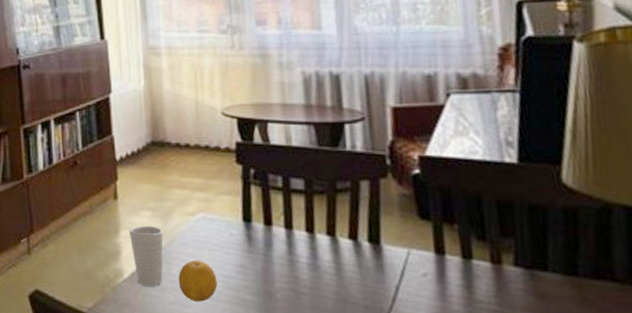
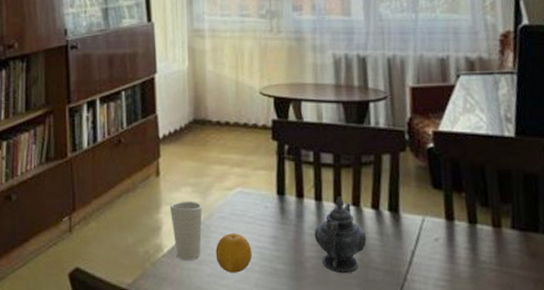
teapot: none [284,225,344,308] -> present [314,196,367,274]

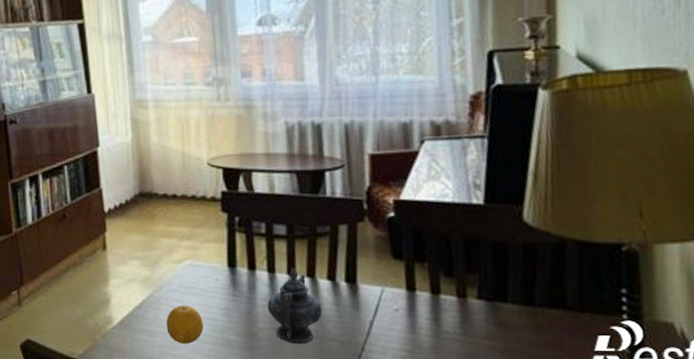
cup: present [169,201,202,261] -> none [117,274,152,333]

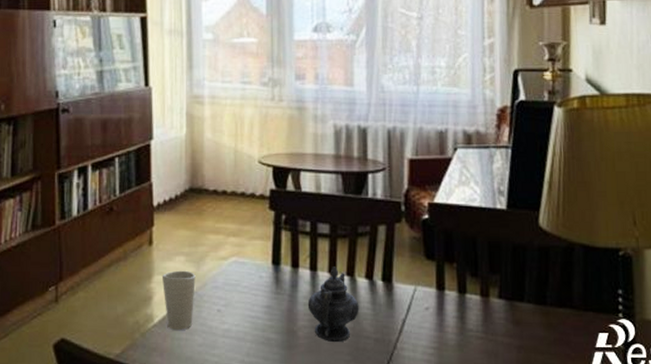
cup: none [117,274,152,333] -> present [161,270,196,331]
fruit: present [166,305,204,344] -> none [208,303,245,343]

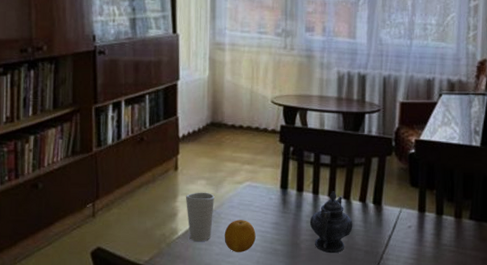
fruit: none [208,303,245,343] -> present [224,220,256,252]

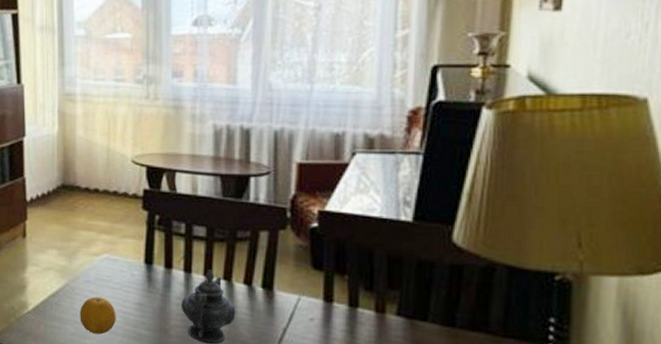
cup: present [185,192,215,242] -> none [35,263,68,319]

